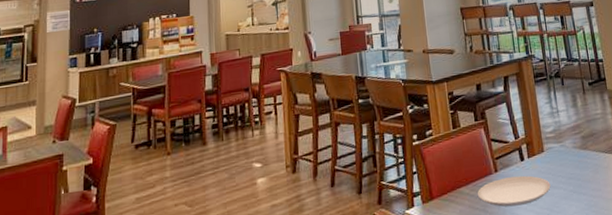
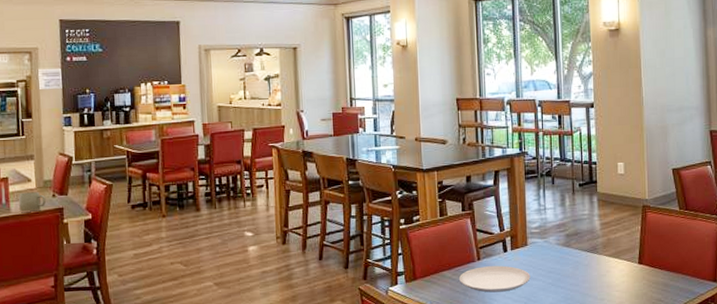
mug: none [17,139,46,163] -> present [19,192,47,212]

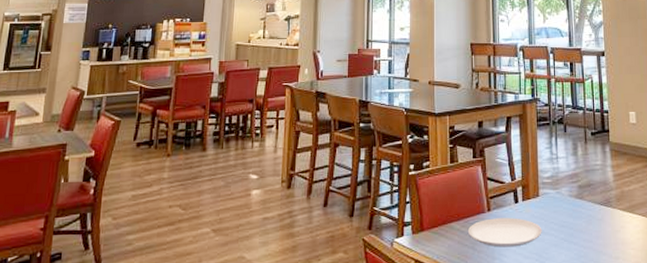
mug: present [19,192,47,212] -> none [22,126,51,147]

